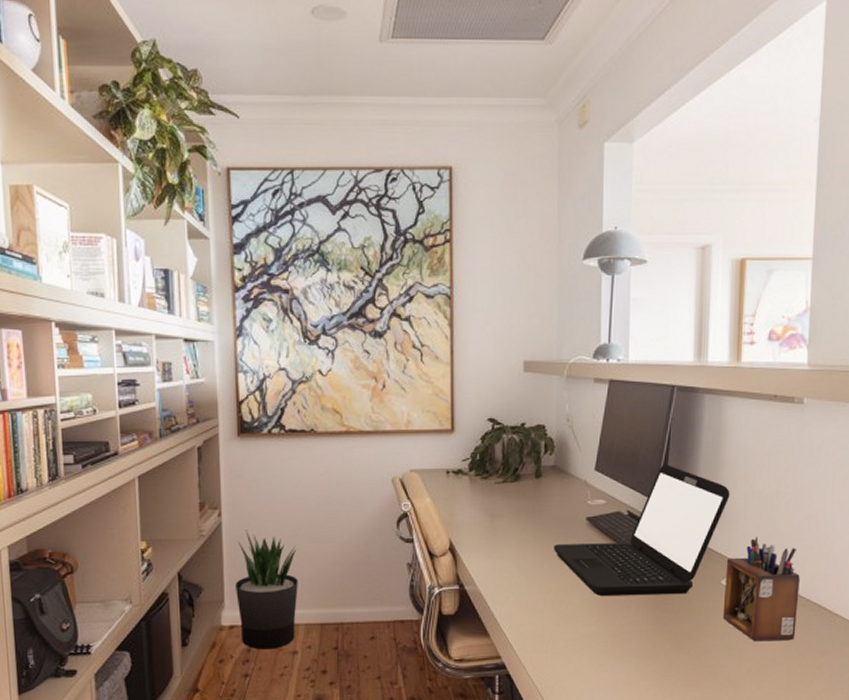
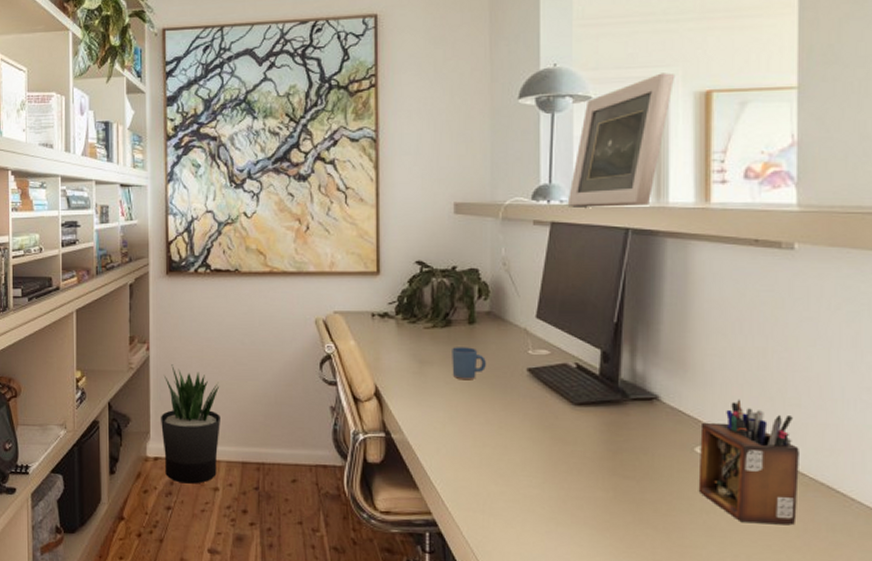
mug: none [520,500,550,531] -> present [452,347,486,381]
laptop: present [554,463,730,596] -> none [490,313,703,459]
picture frame: none [623,240,717,366] -> present [567,73,676,207]

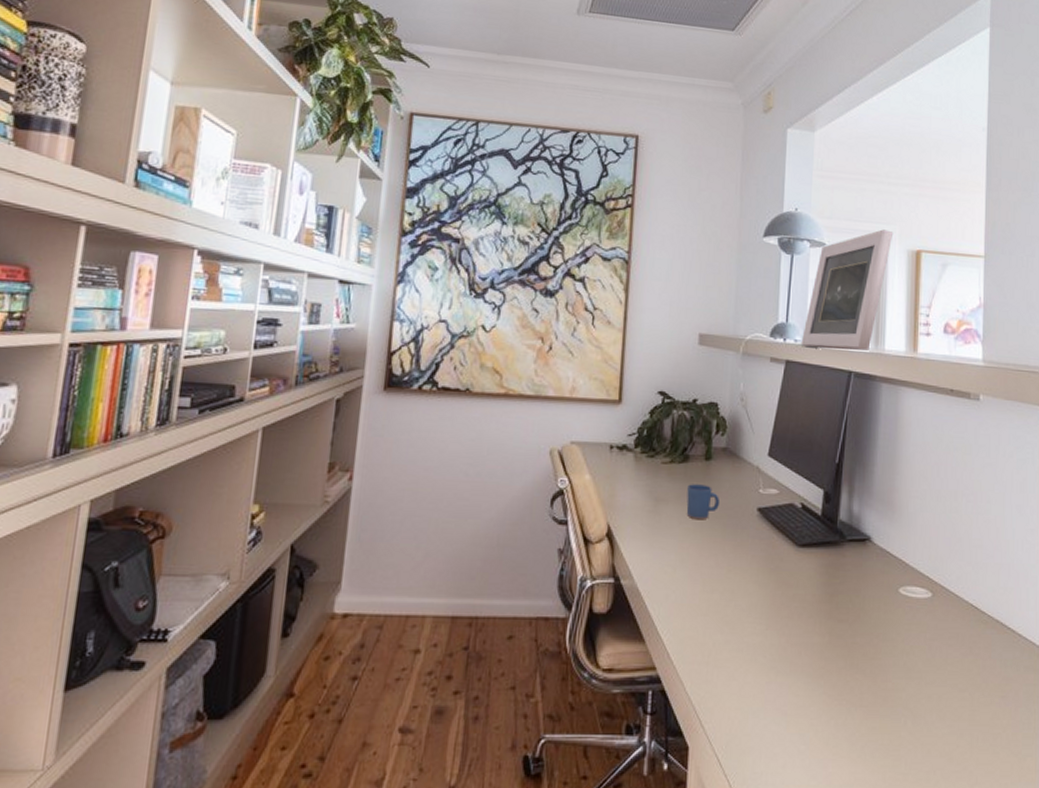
planter: present [161,364,220,484] -> none [355,498,434,646]
desk organizer: present [698,399,799,526] -> none [900,540,981,663]

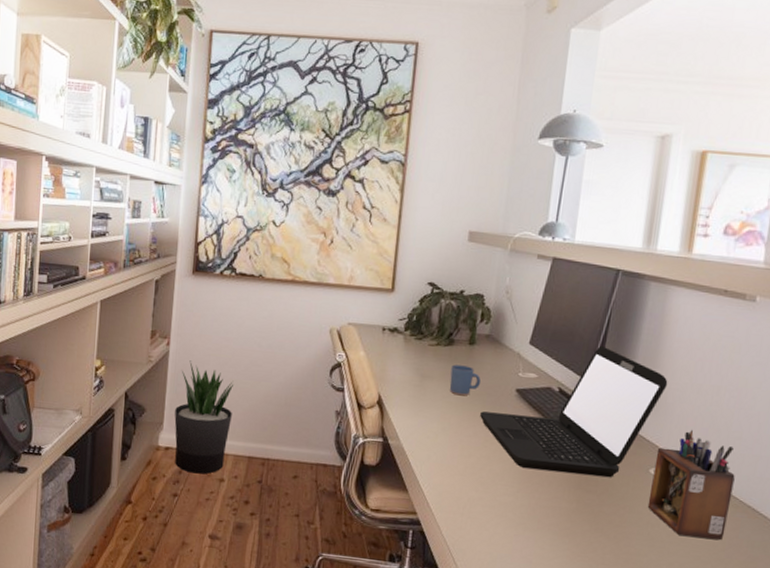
planter: none [355,498,434,646] -> present [174,360,234,474]
laptop: none [721,453,908,601] -> present [480,345,668,477]
picture frame: present [800,229,894,351] -> none [569,130,678,250]
desk organizer: none [900,540,981,663] -> present [647,429,735,541]

